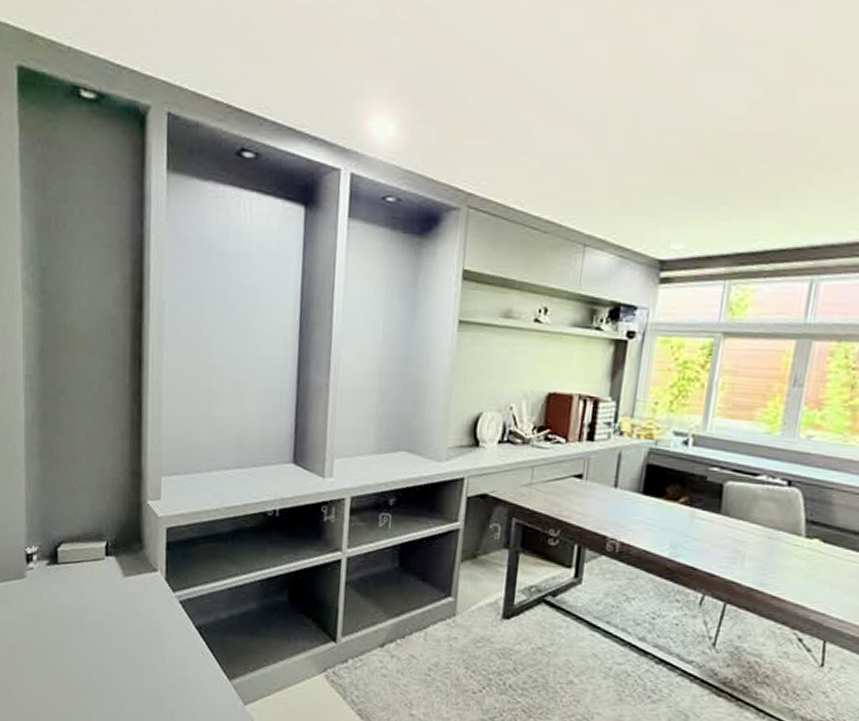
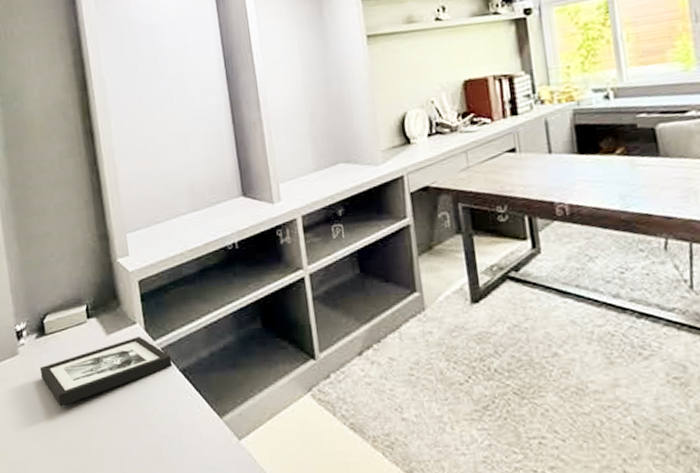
picture frame: none [46,584,189,639] -> present [39,335,173,407]

